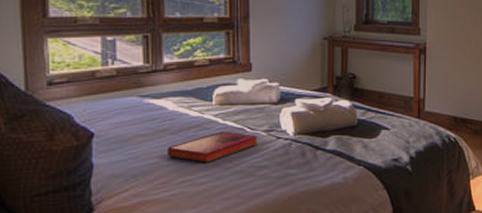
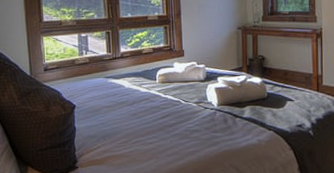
hardback book: present [166,131,258,163] -> none [125,103,191,128]

